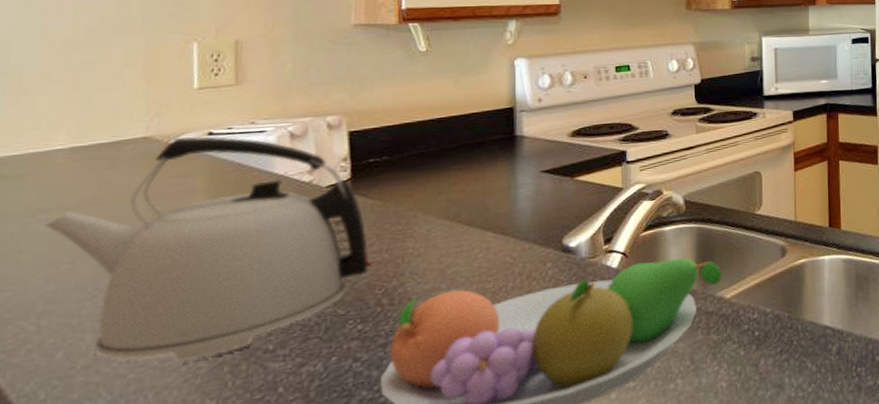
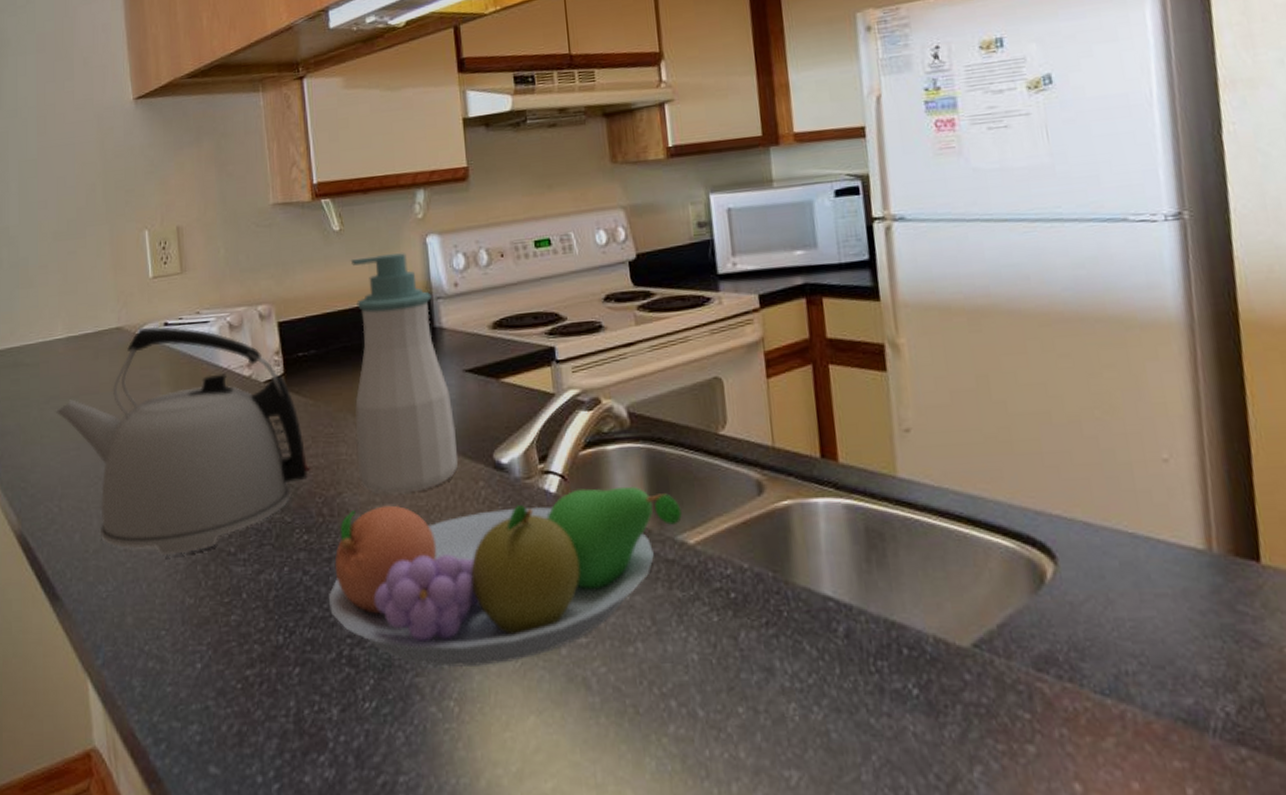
soap bottle: none [424,73,529,281] -> present [350,253,459,494]

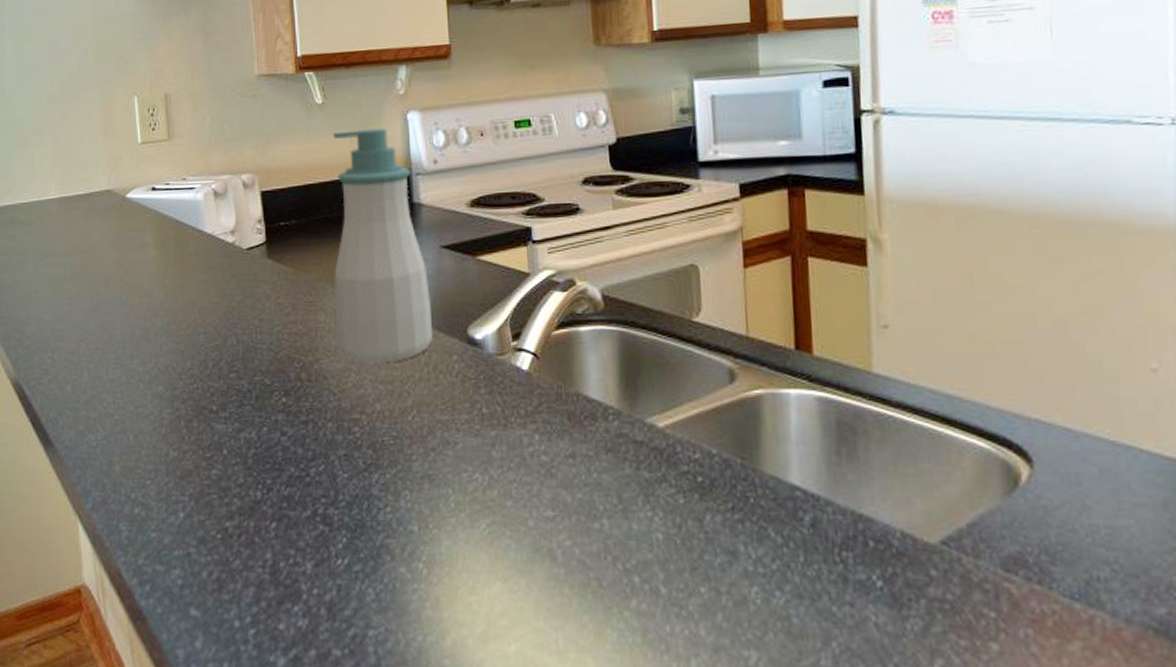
kettle: present [55,326,310,556] -> none [48,190,290,411]
fruit bowl: present [329,486,683,668] -> none [305,367,653,533]

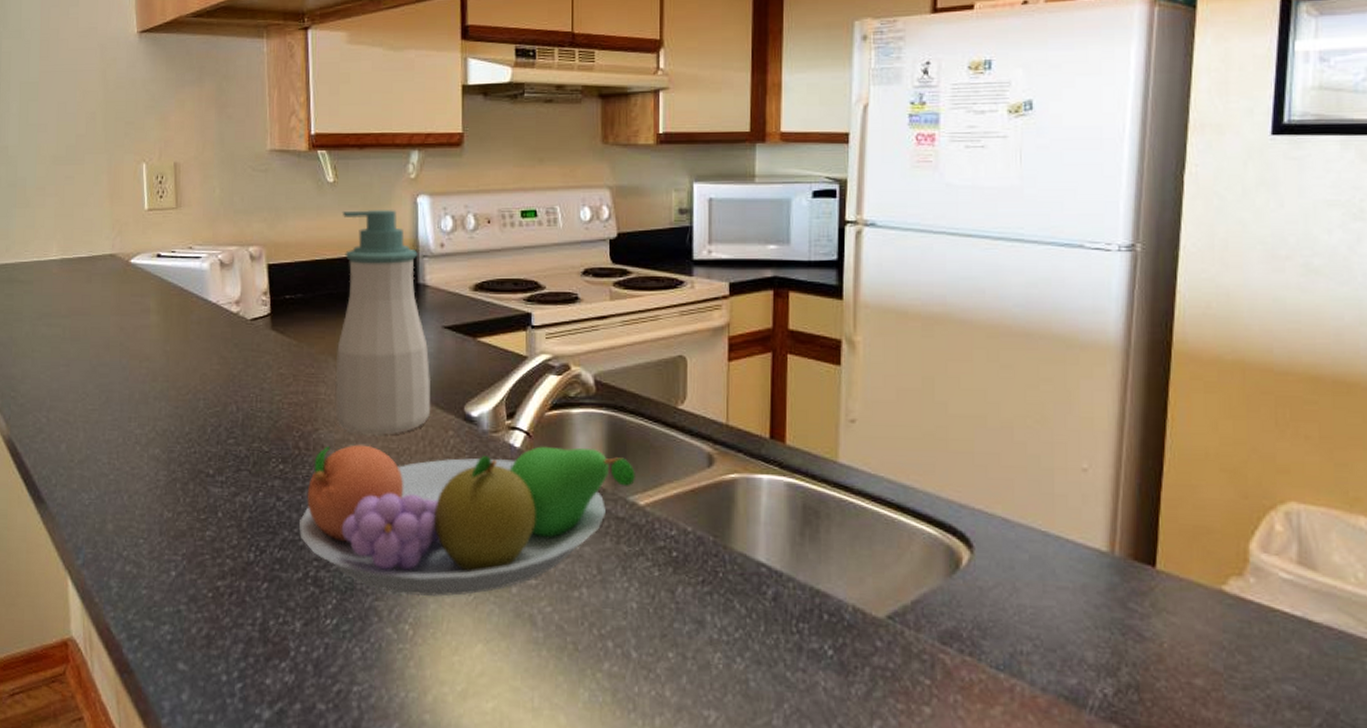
fruit bowl: none [305,367,653,533] -> present [299,444,637,597]

